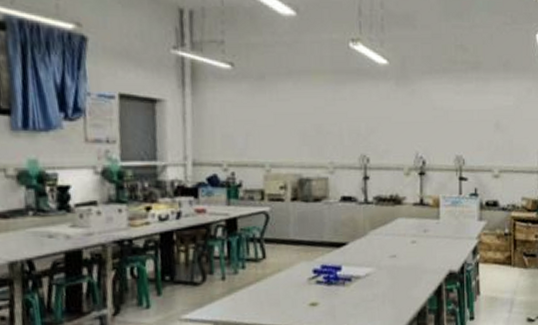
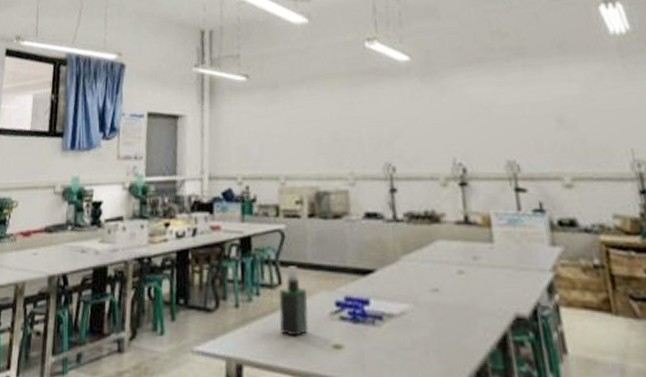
spray bottle: none [263,242,289,300] -> present [279,266,309,337]

